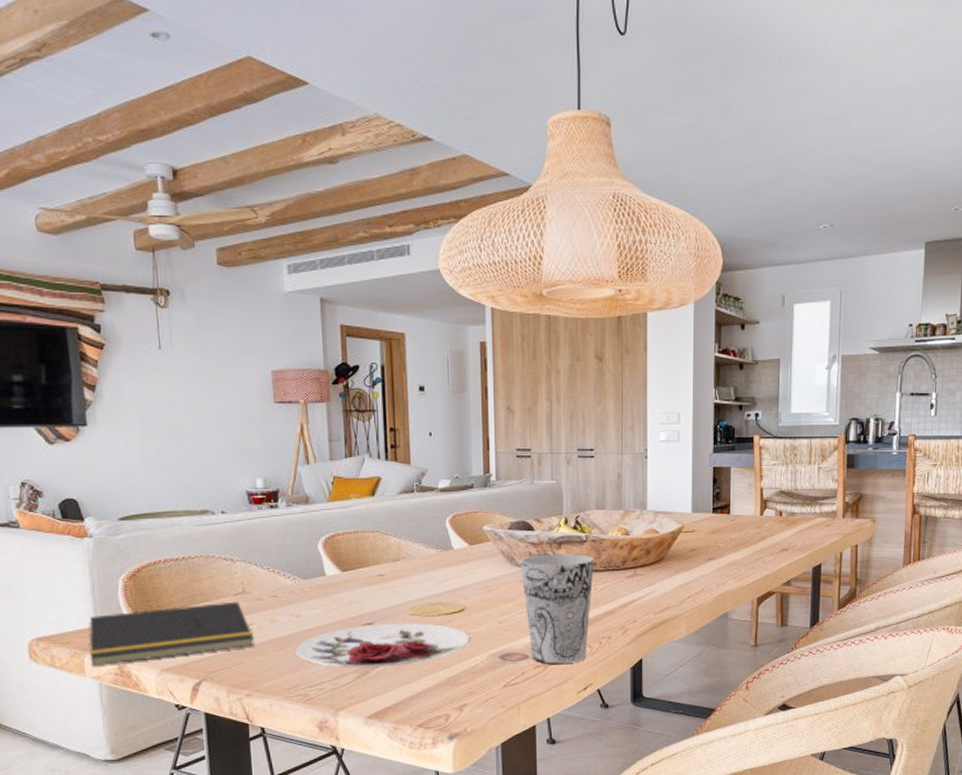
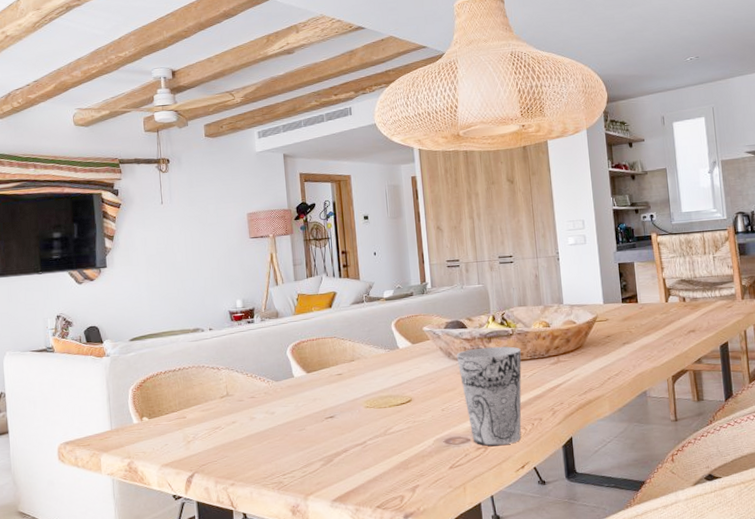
notepad: present [88,601,255,667] -> none [104,403,237,465]
plate: present [295,623,470,668] -> none [270,414,418,457]

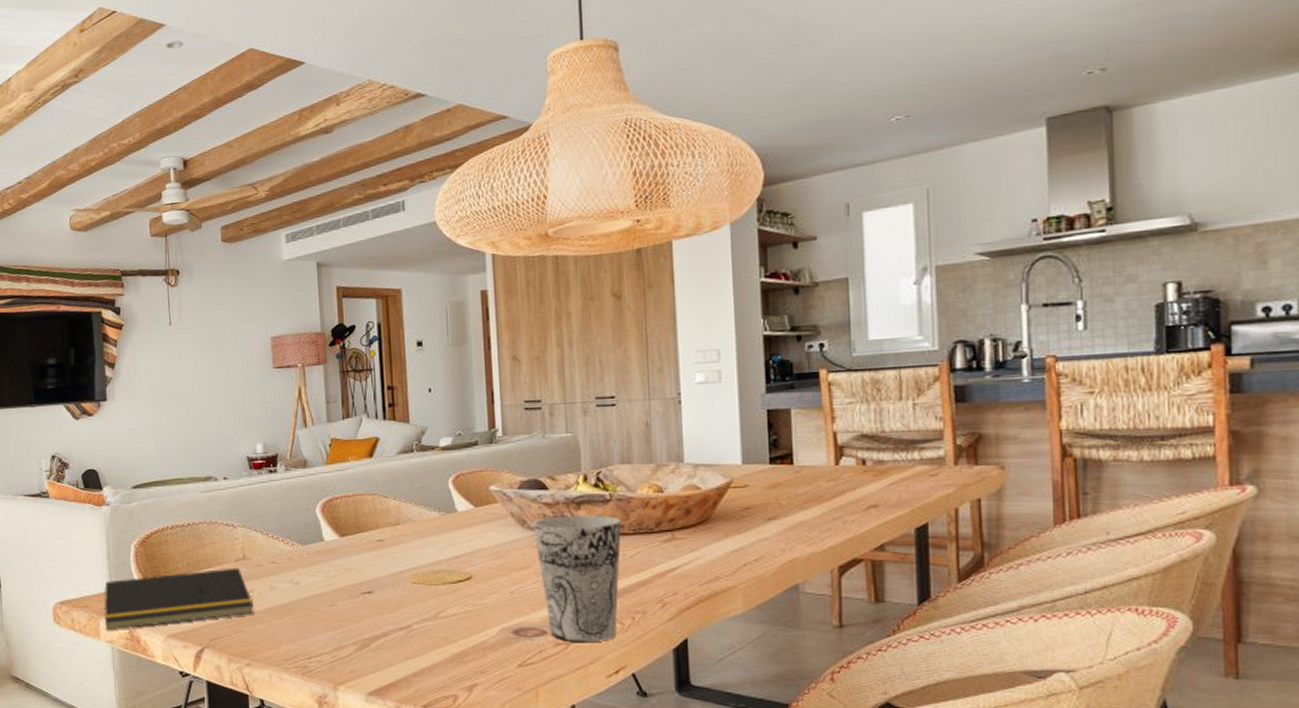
notepad: none [104,403,237,465] -> present [103,567,254,631]

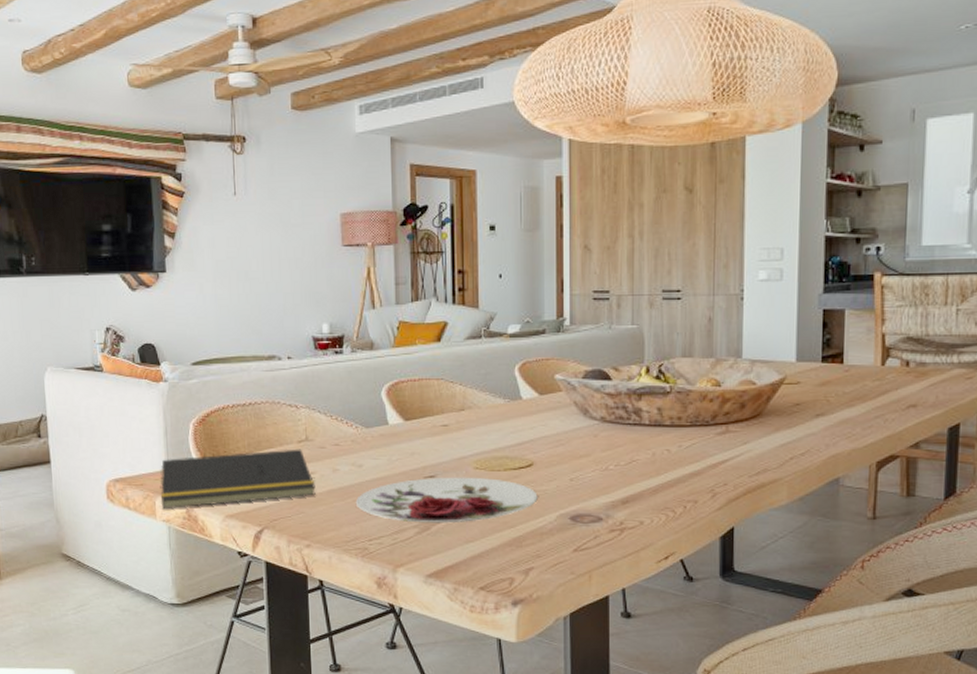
plate: none [293,592,478,640] -> present [355,477,538,523]
cup: present [532,515,621,643] -> none [594,406,679,530]

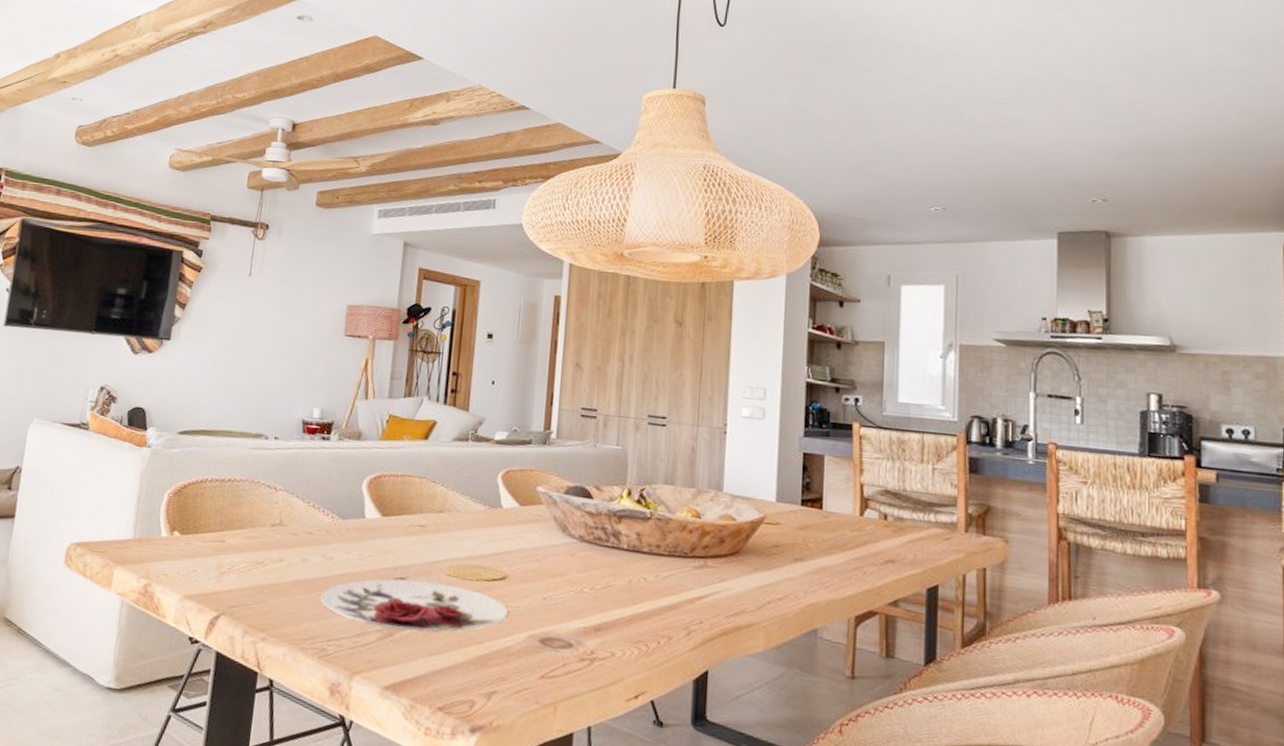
notepad: present [160,449,316,510] -> none [119,527,282,585]

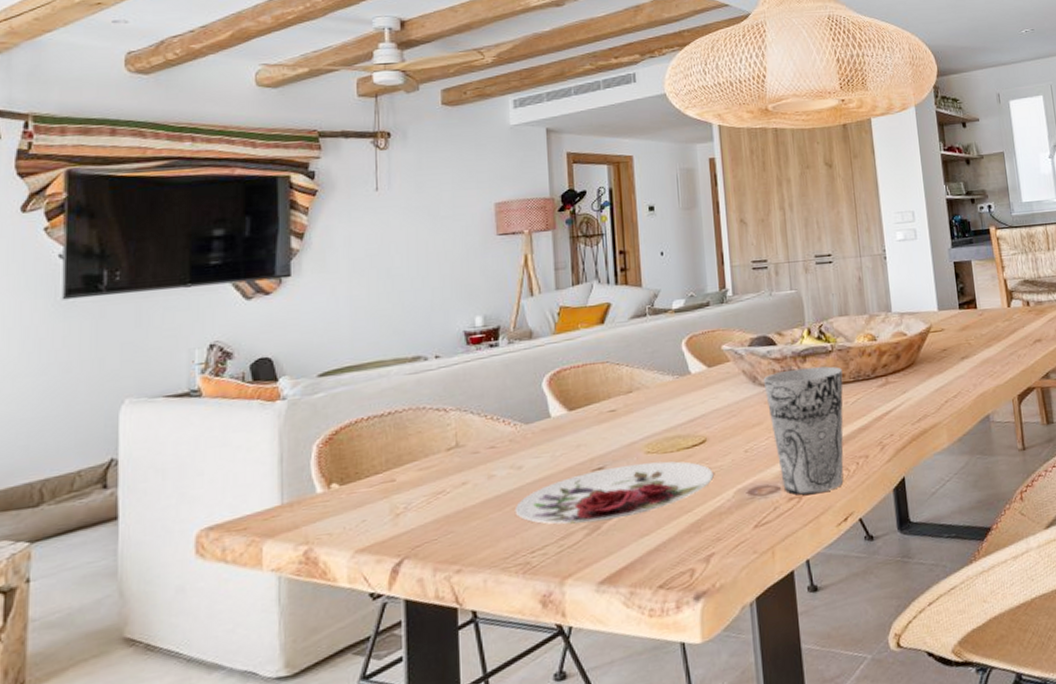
cup: none [573,526,658,663] -> present [763,366,844,495]

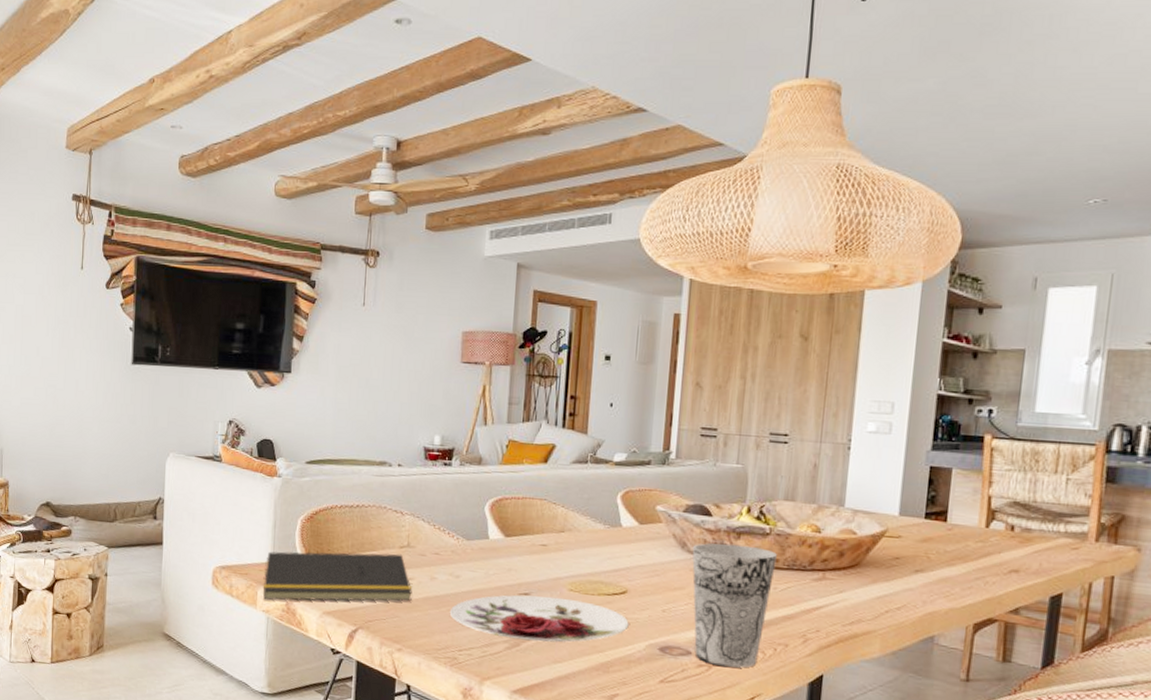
notepad: none [269,457,468,556] -> present [263,551,412,602]

